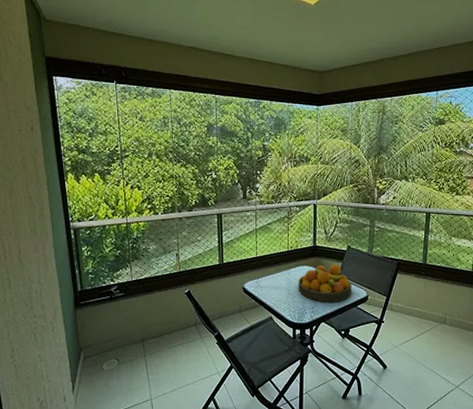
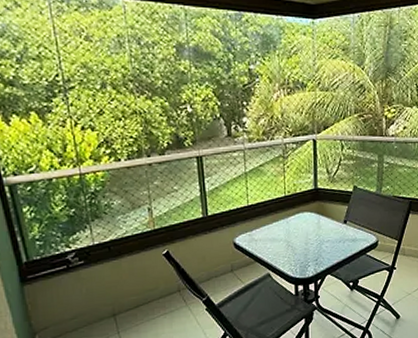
fruit bowl: present [298,264,351,302] -> none [299,208,359,252]

